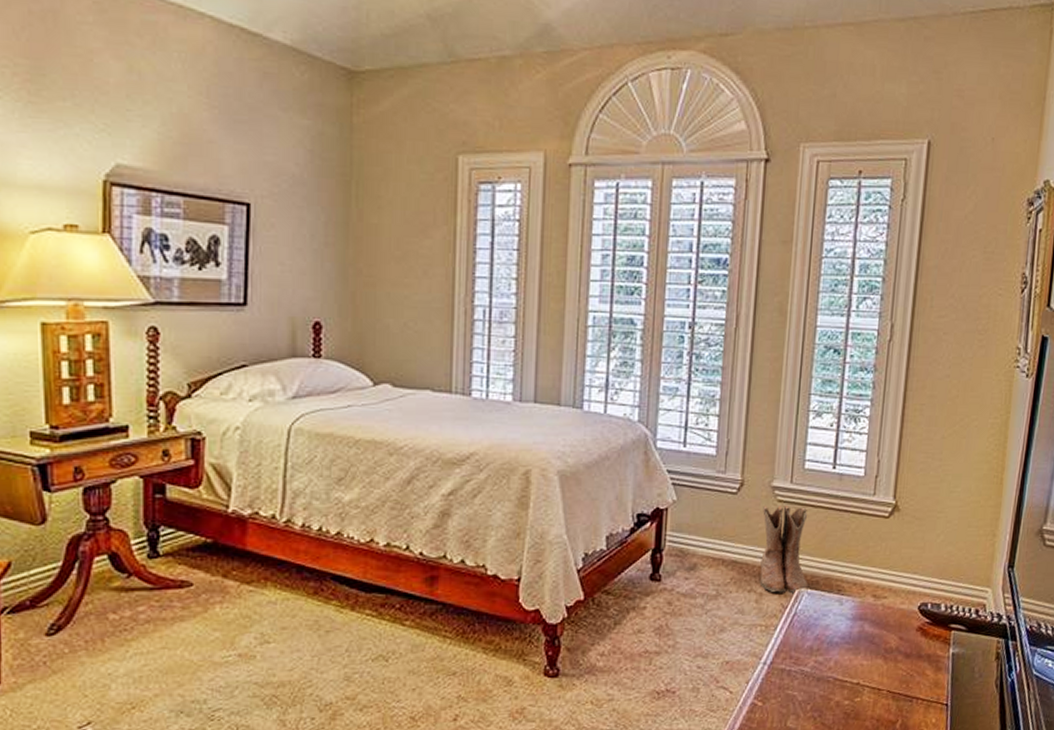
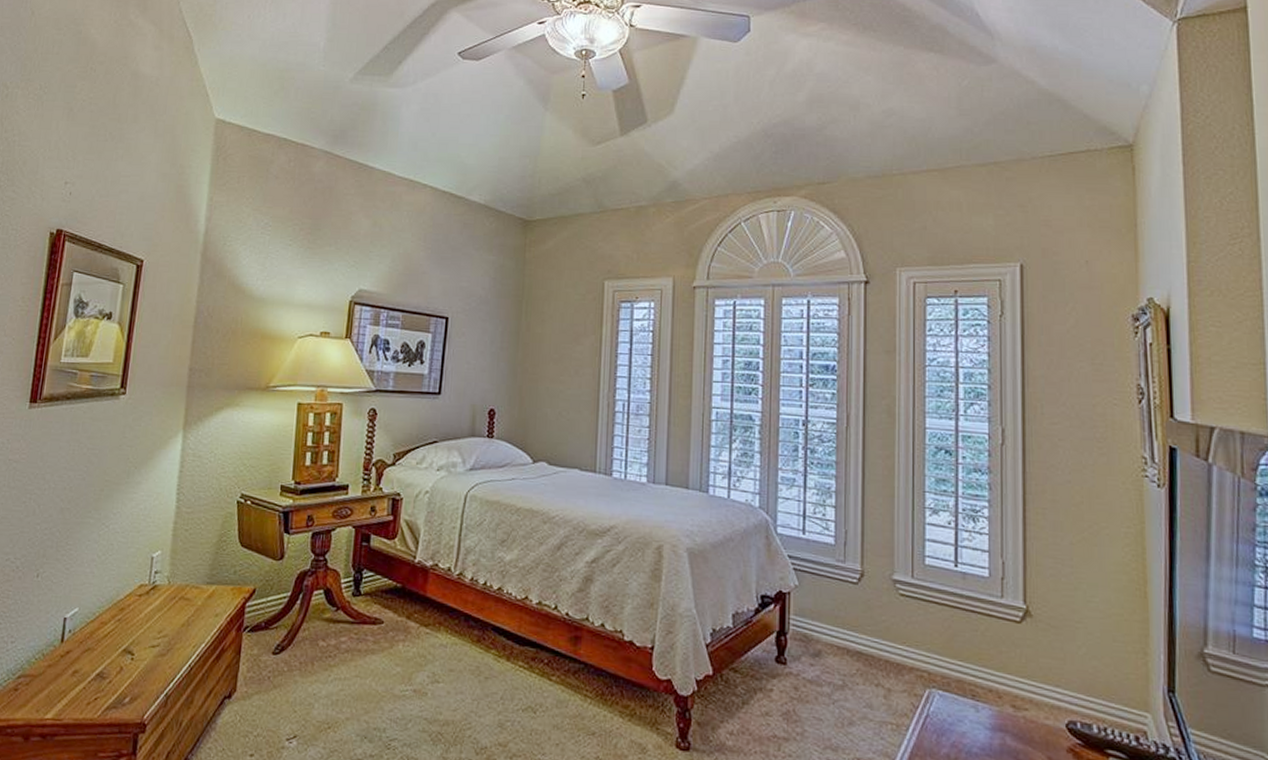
boots: present [759,506,809,594] -> none [885,598,939,694]

